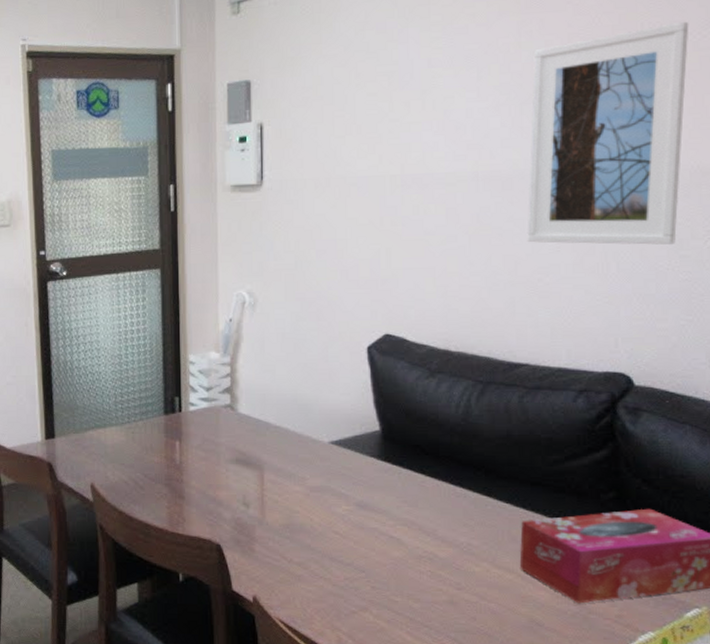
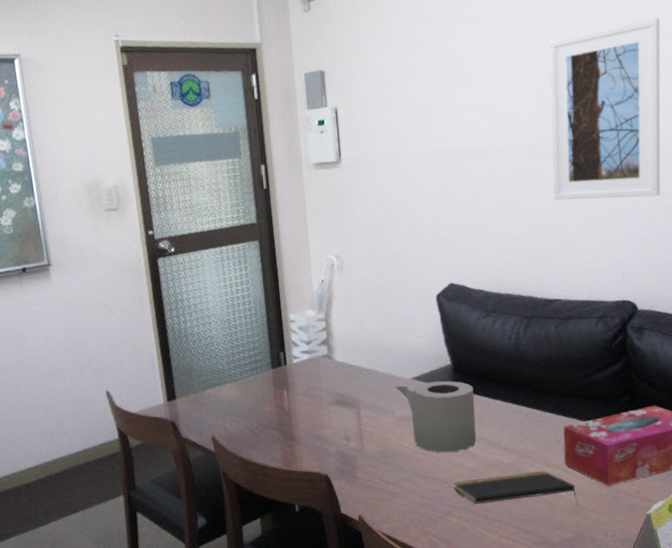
toilet paper roll: none [309,448,407,535] -> present [395,381,476,453]
notepad: none [373,571,535,620] -> present [454,470,578,505]

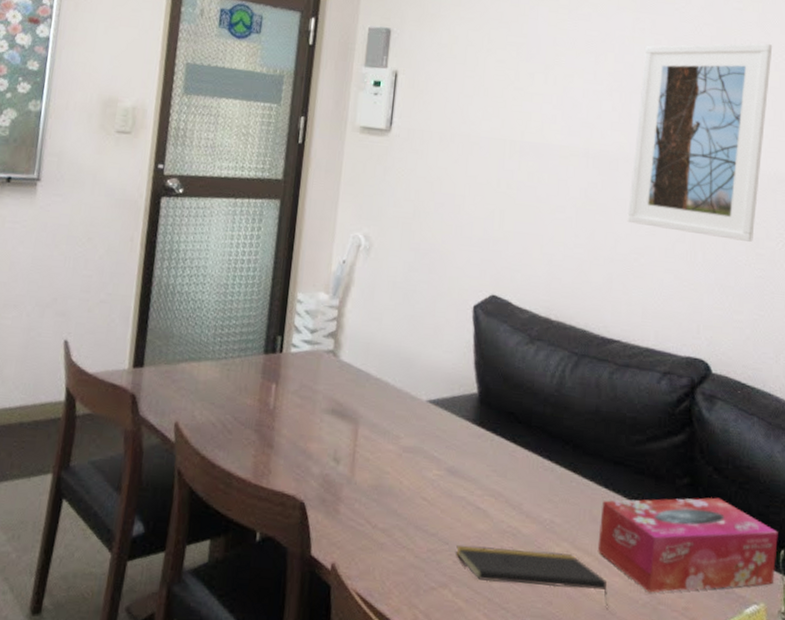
toilet paper roll: present [395,381,476,453] -> none [406,406,500,506]

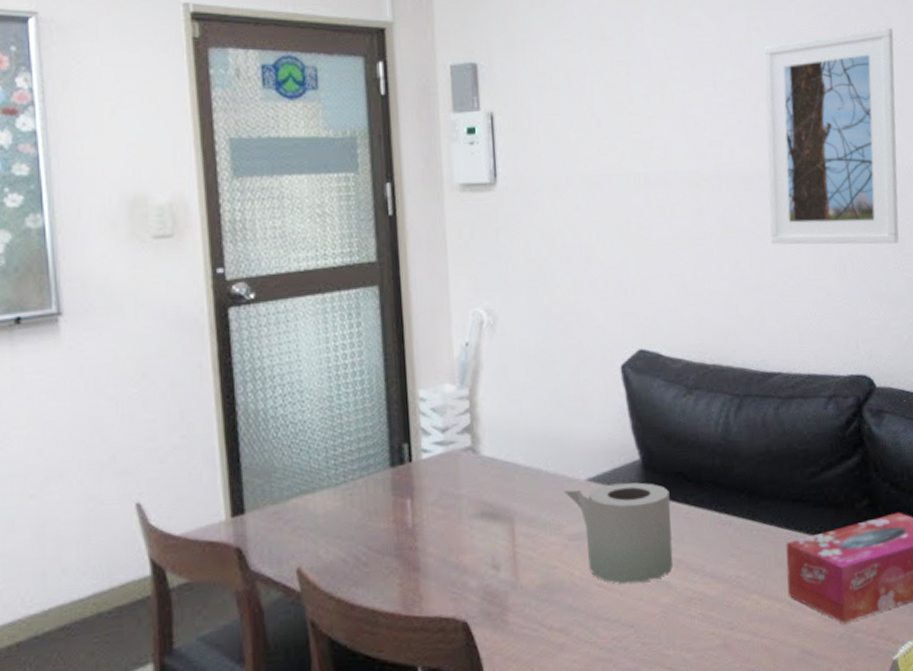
toilet paper roll: none [406,406,500,506] -> present [564,482,673,585]
notepad: present [456,545,608,607] -> none [642,604,806,656]

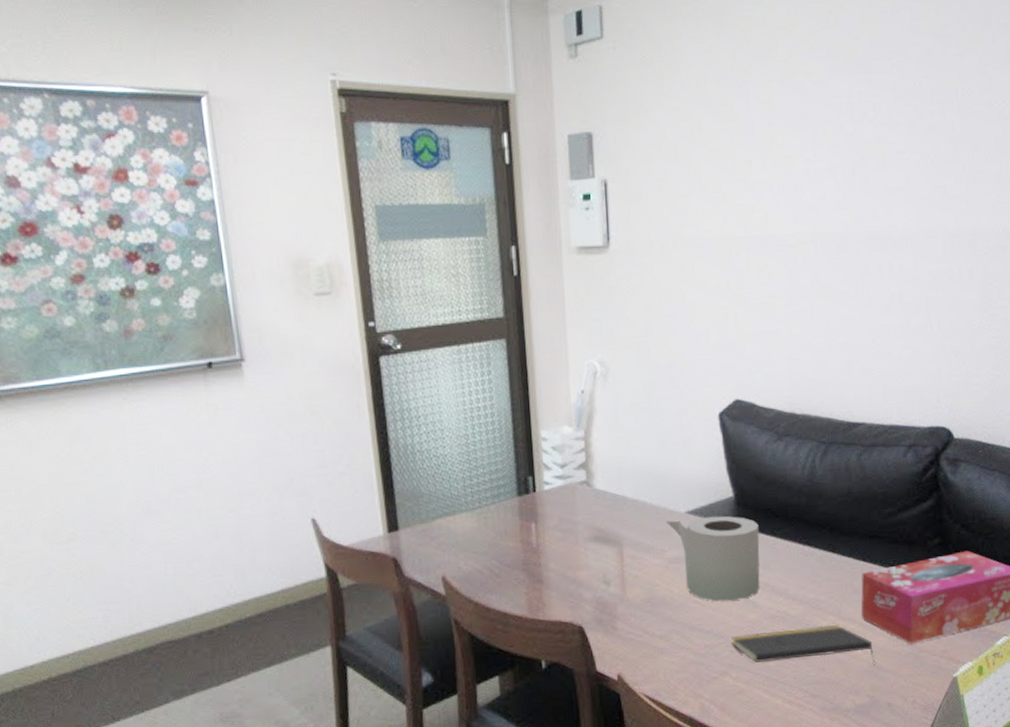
notepad: none [642,604,806,656] -> present [731,624,875,664]
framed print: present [764,27,899,245] -> none [861,89,995,305]

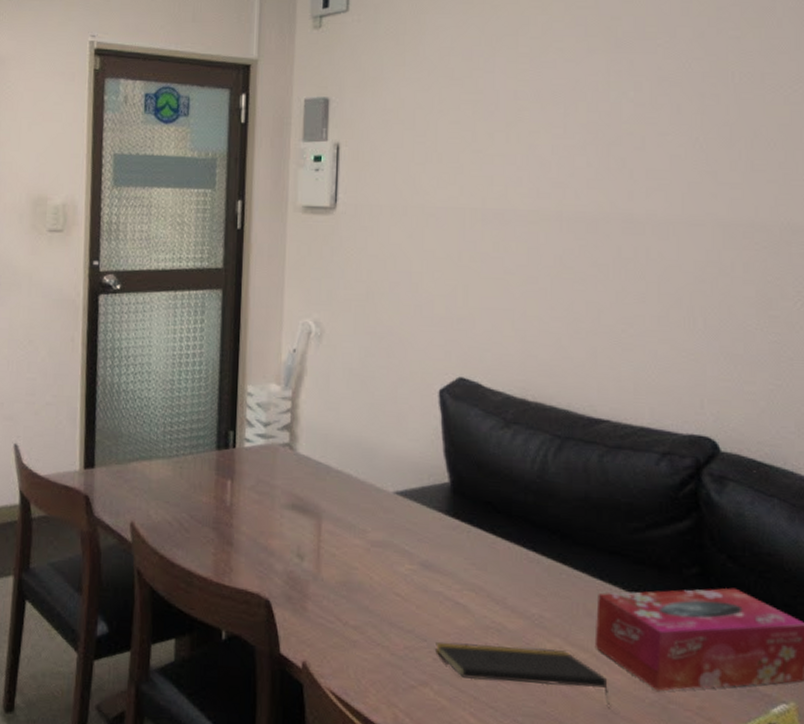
toilet paper roll: present [666,516,760,602] -> none [372,499,476,601]

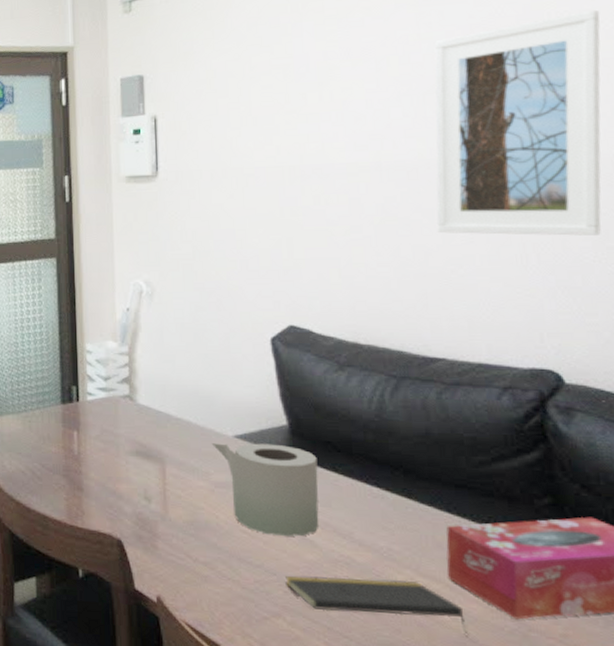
toilet paper roll: none [372,499,476,601] -> present [212,443,319,537]
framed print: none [611,74,780,303] -> present [434,9,601,236]

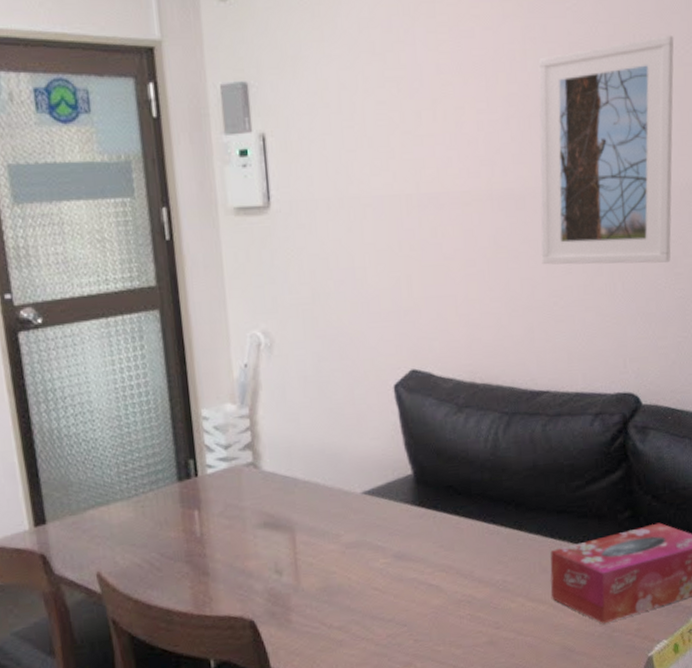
toilet paper roll: present [212,443,319,537] -> none [341,495,444,588]
notepad: present [285,575,467,635] -> none [415,606,567,651]

